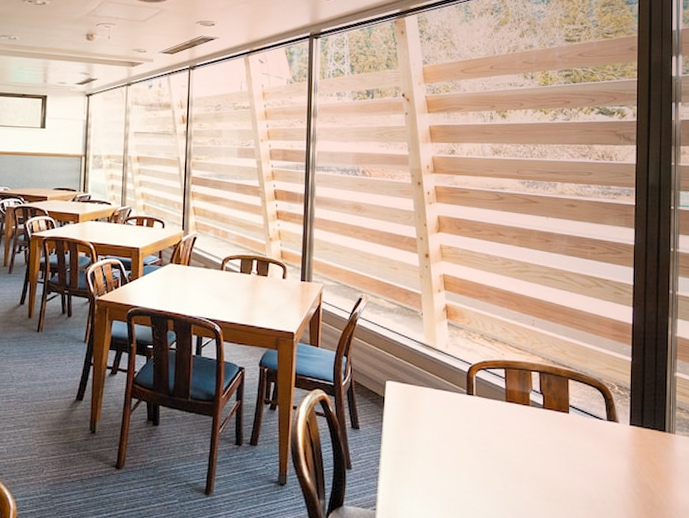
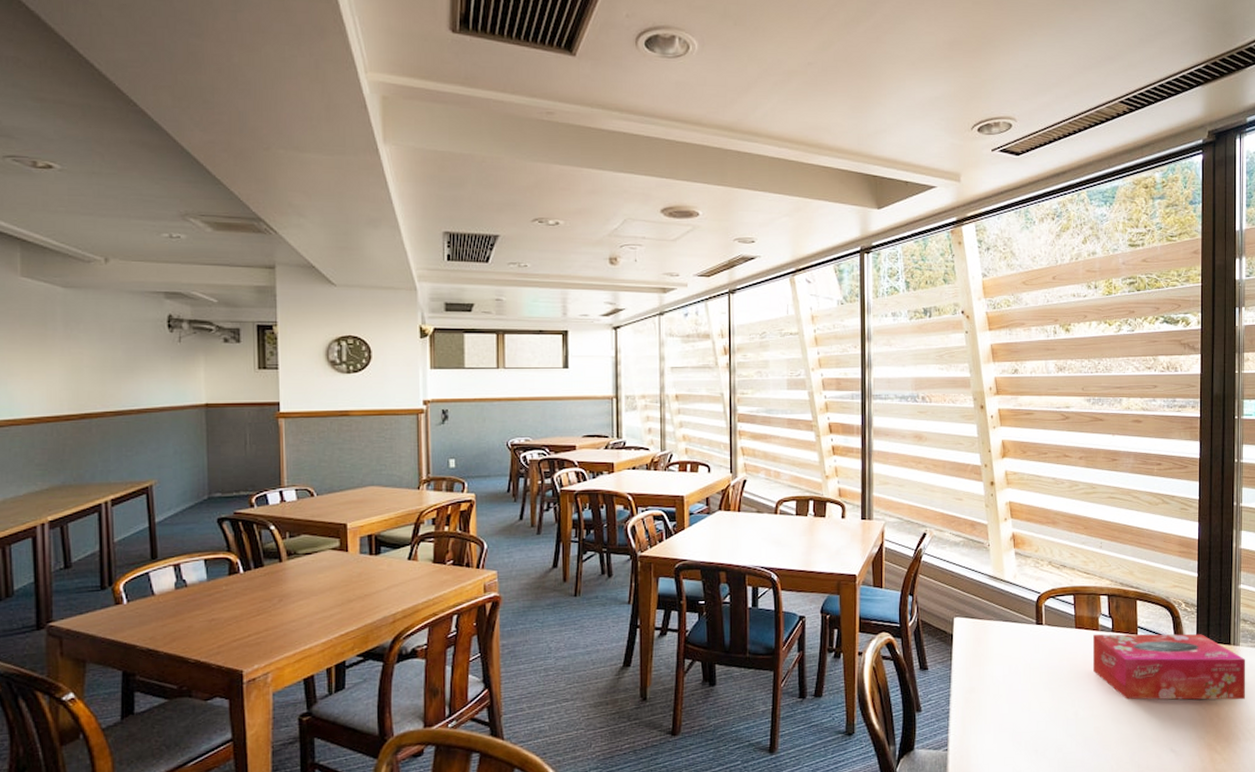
tissue box: none [523,409,681,489] -> present [1093,634,1245,700]

